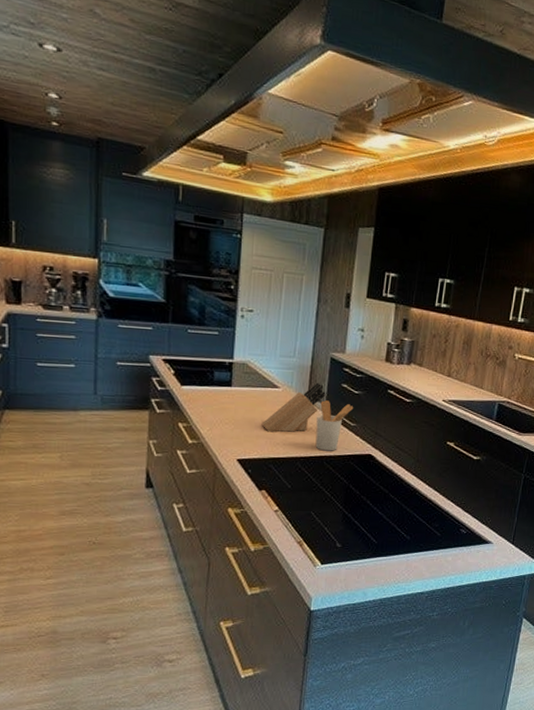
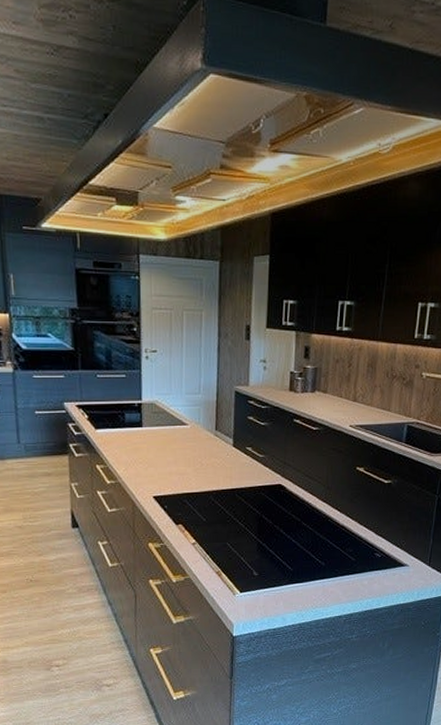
knife block: present [261,382,326,433] -> none [173,417,233,469]
utensil holder: present [315,400,354,451] -> none [226,434,261,484]

